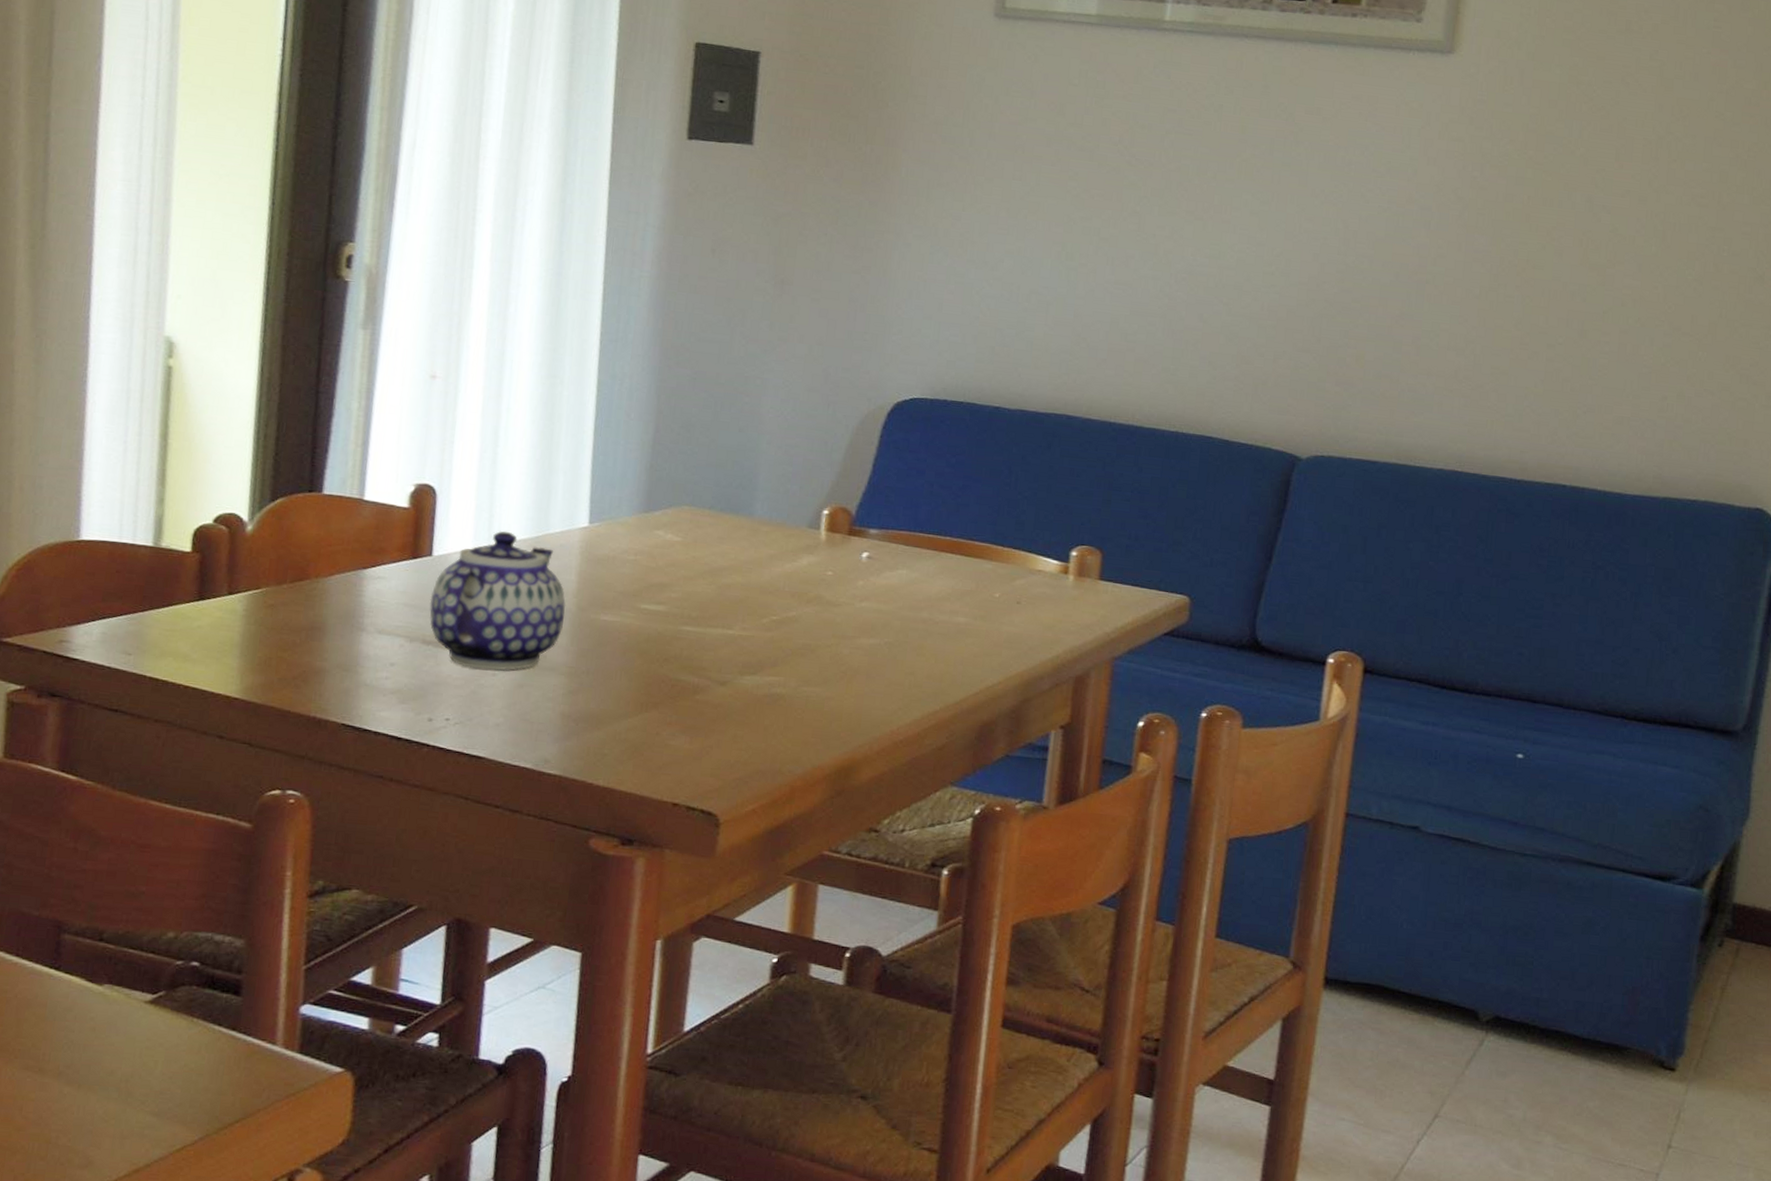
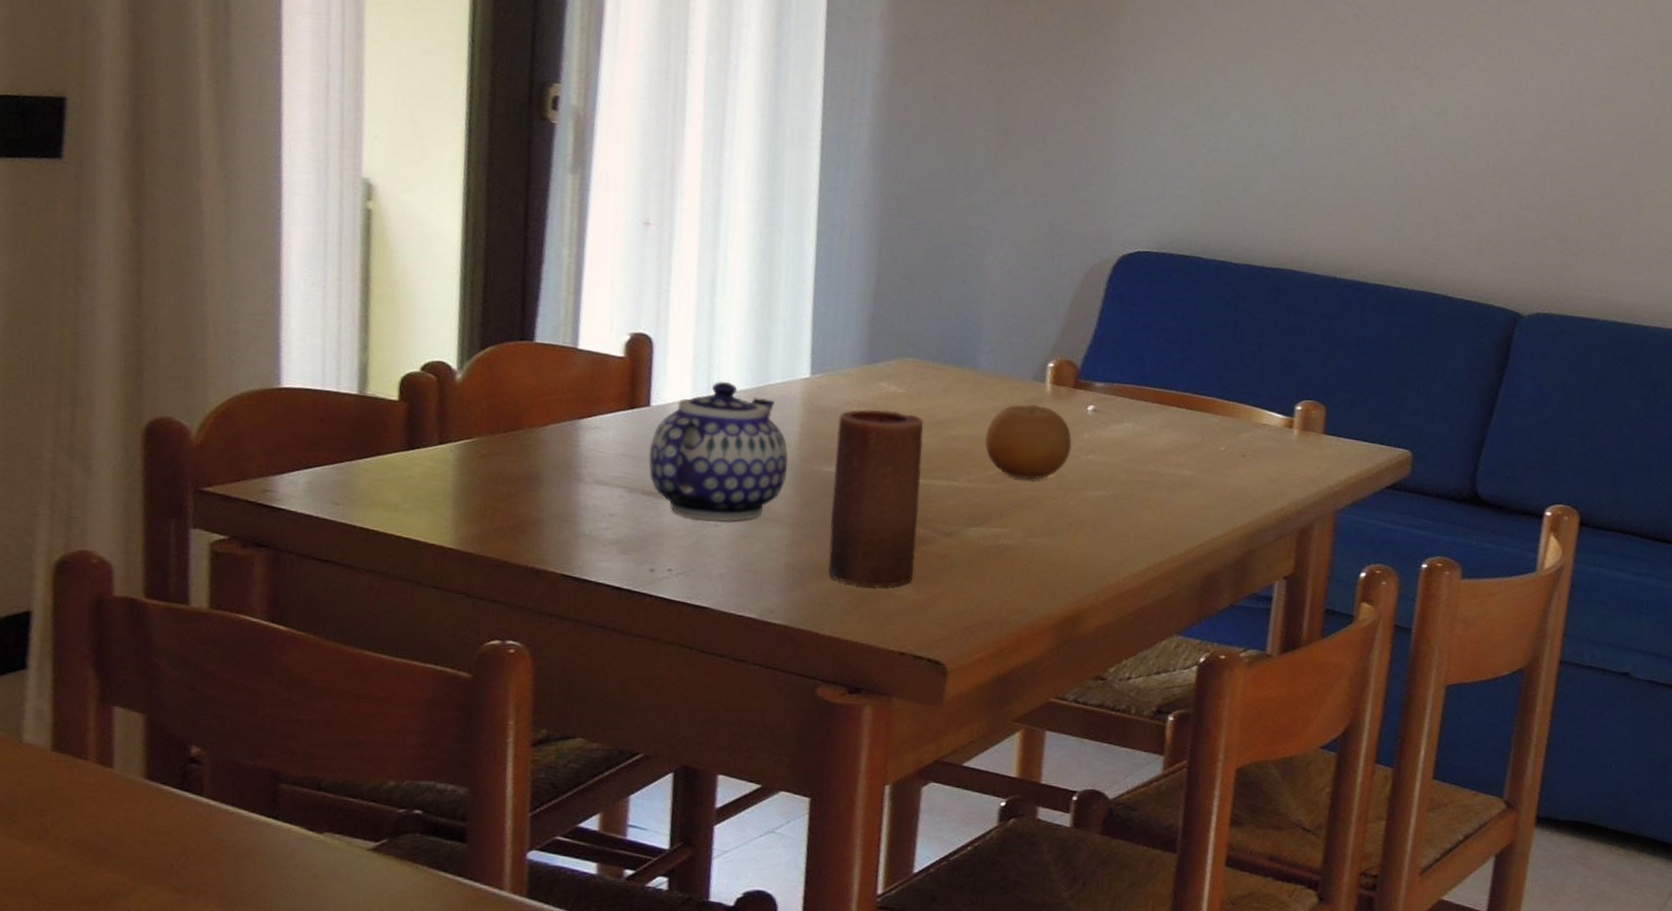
candle: none [603,557,700,737] -> present [828,409,925,588]
fruit: none [759,551,846,628] -> present [985,403,1072,480]

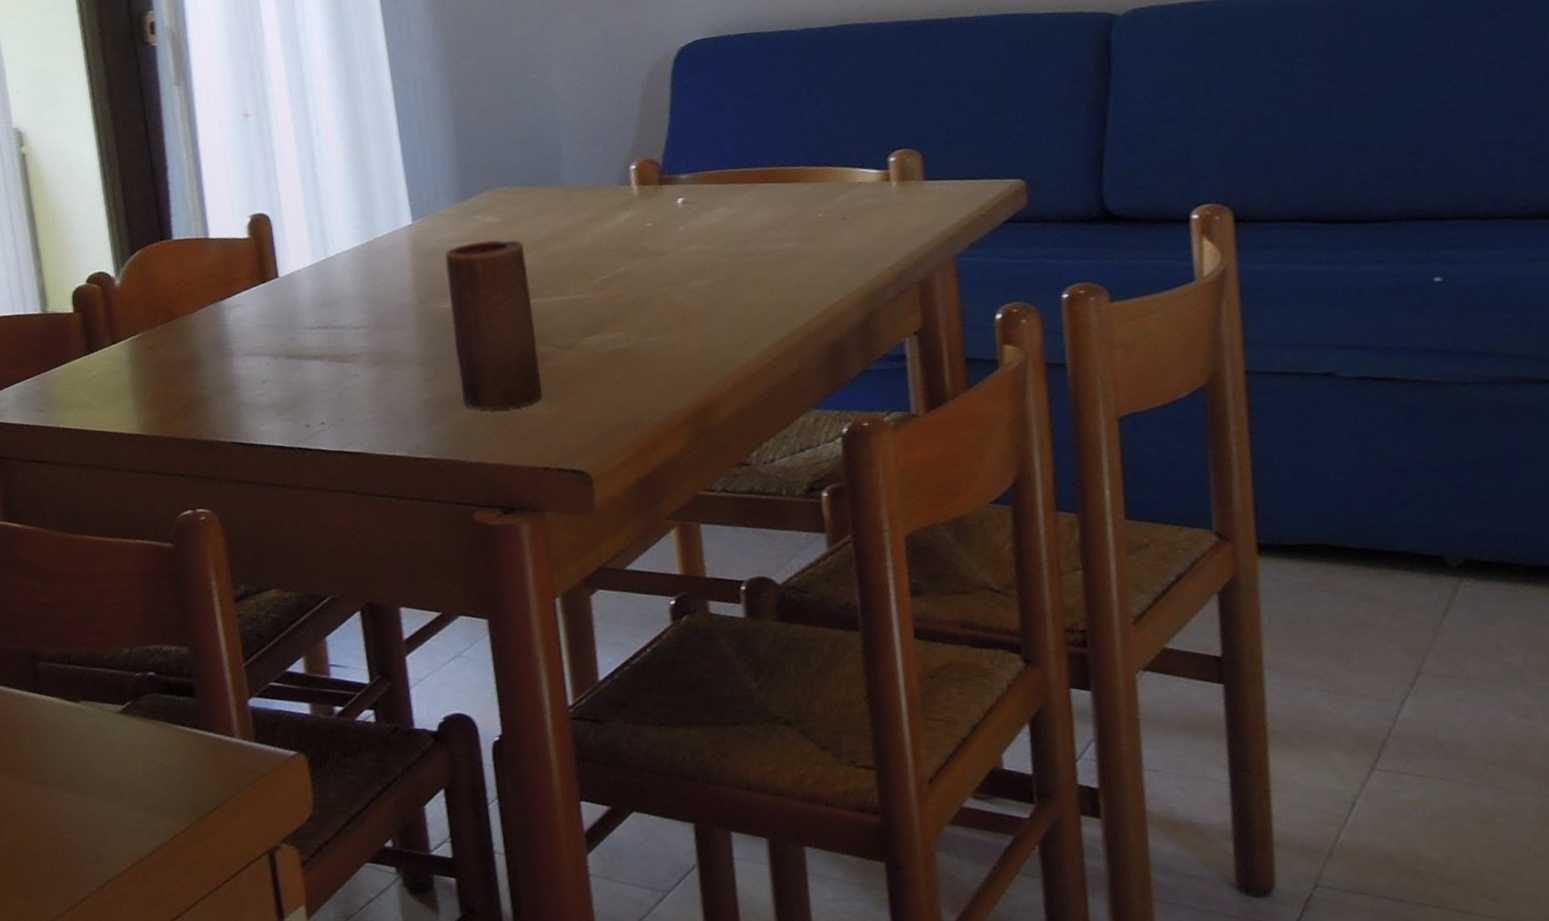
teapot: present [648,381,789,521] -> none [284,242,408,373]
fruit: present [985,403,1072,480] -> none [583,207,669,282]

